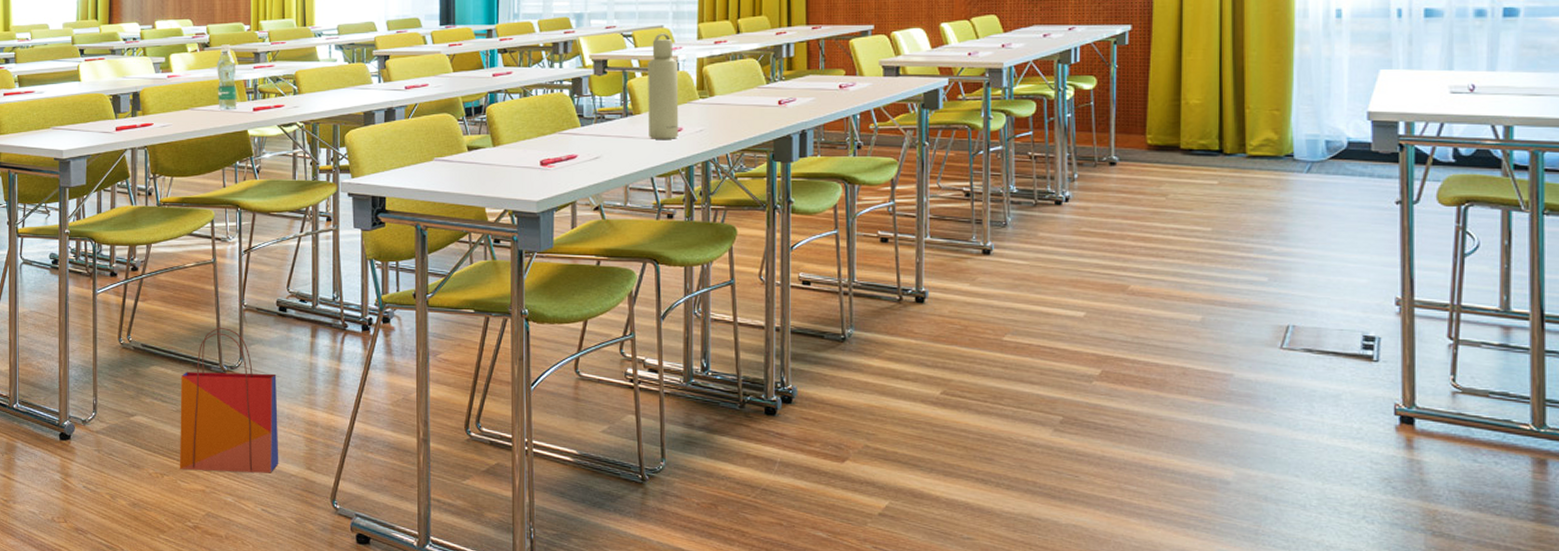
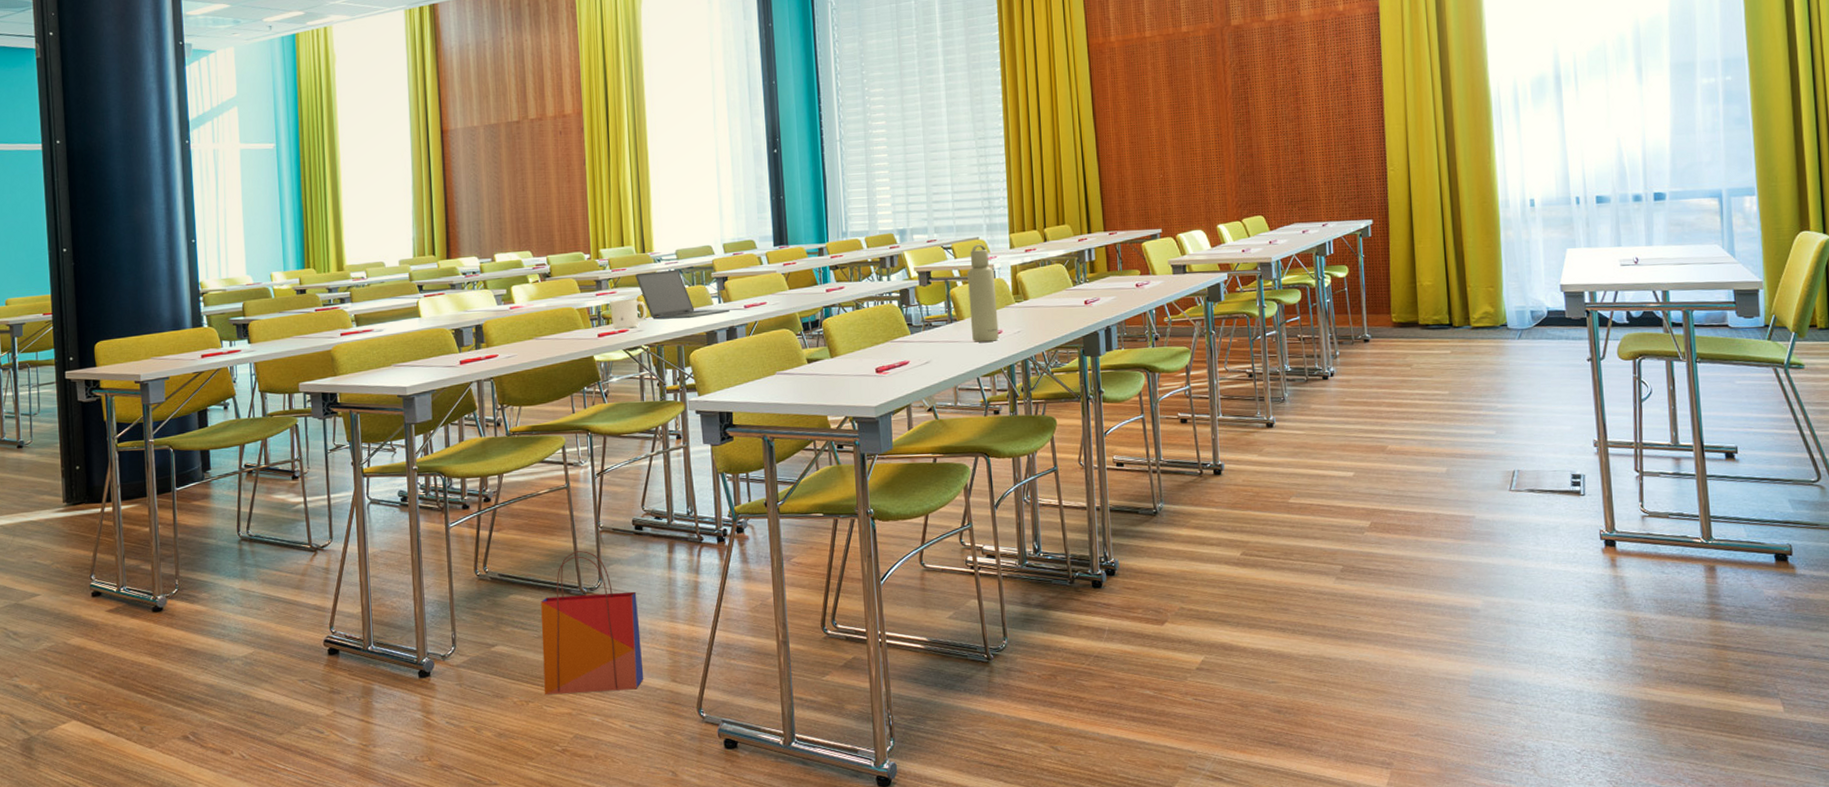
bottle: present [217,44,237,111] -> none [559,273,582,338]
mug: none [267,73,304,104] -> present [609,298,647,329]
laptop: none [295,45,389,97] -> present [635,269,730,320]

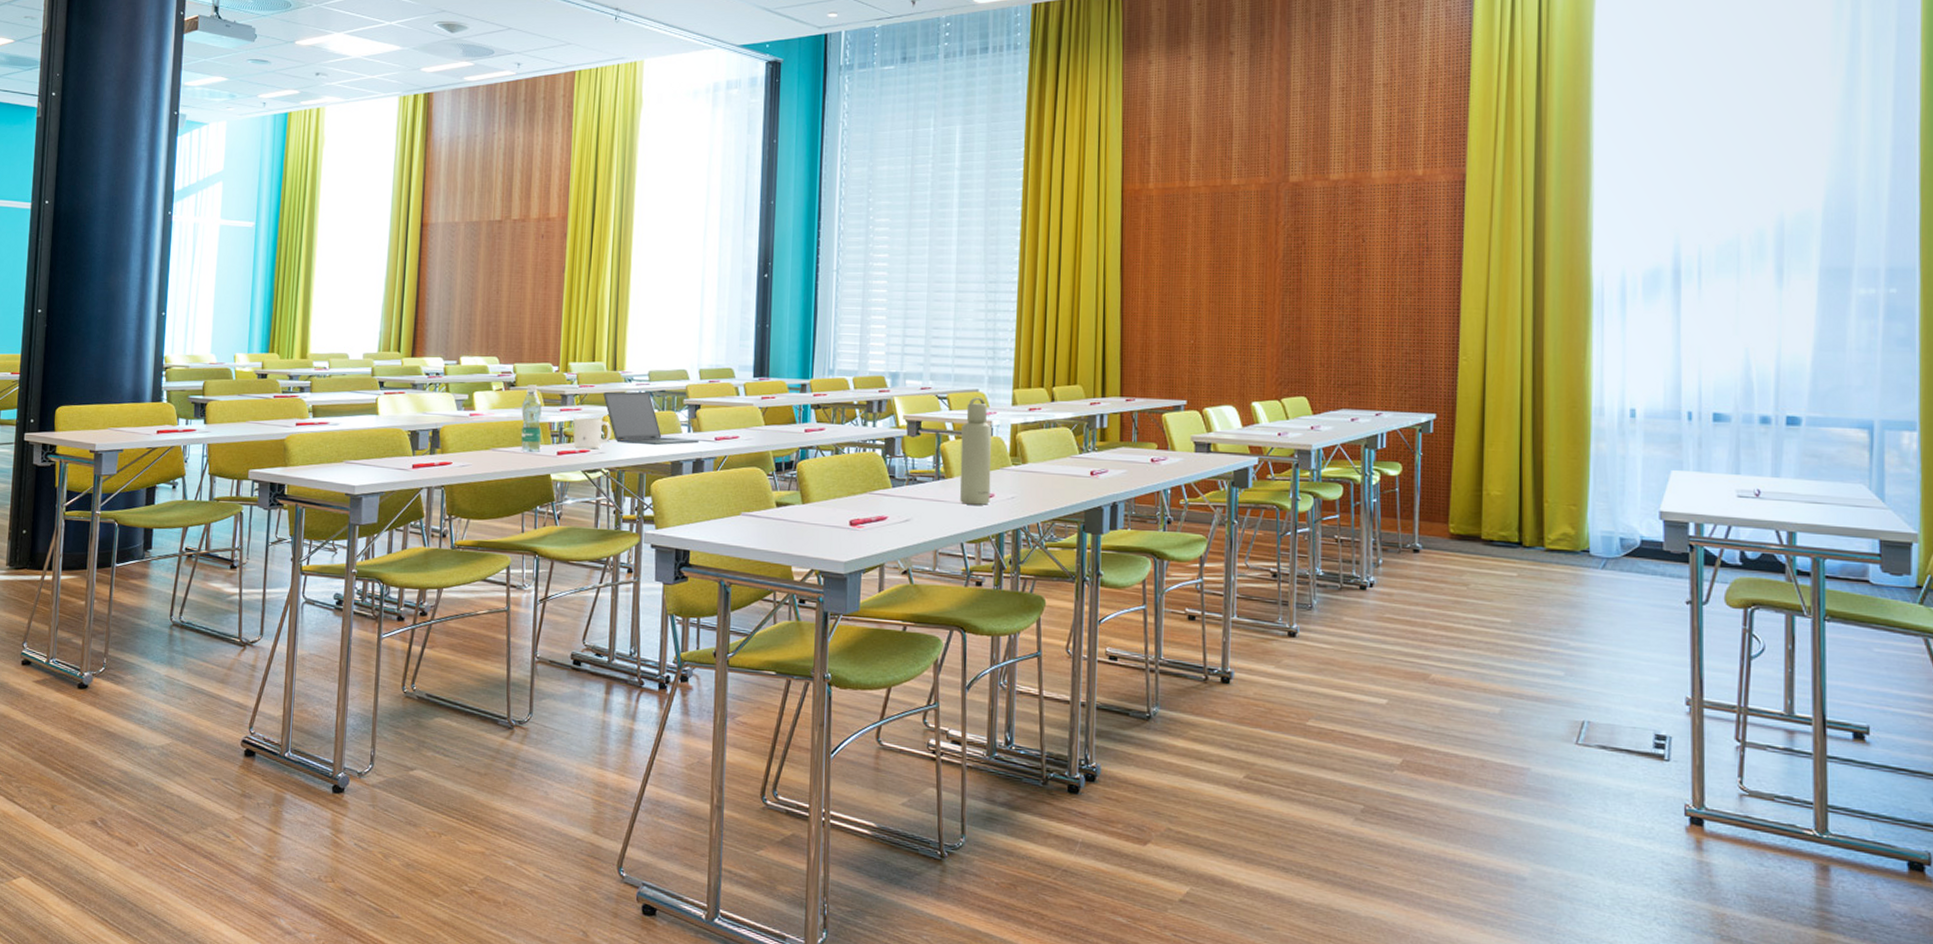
shopping bag: present [541,550,644,694] -> none [459,679,567,837]
bottle: none [559,273,582,338] -> present [521,384,542,453]

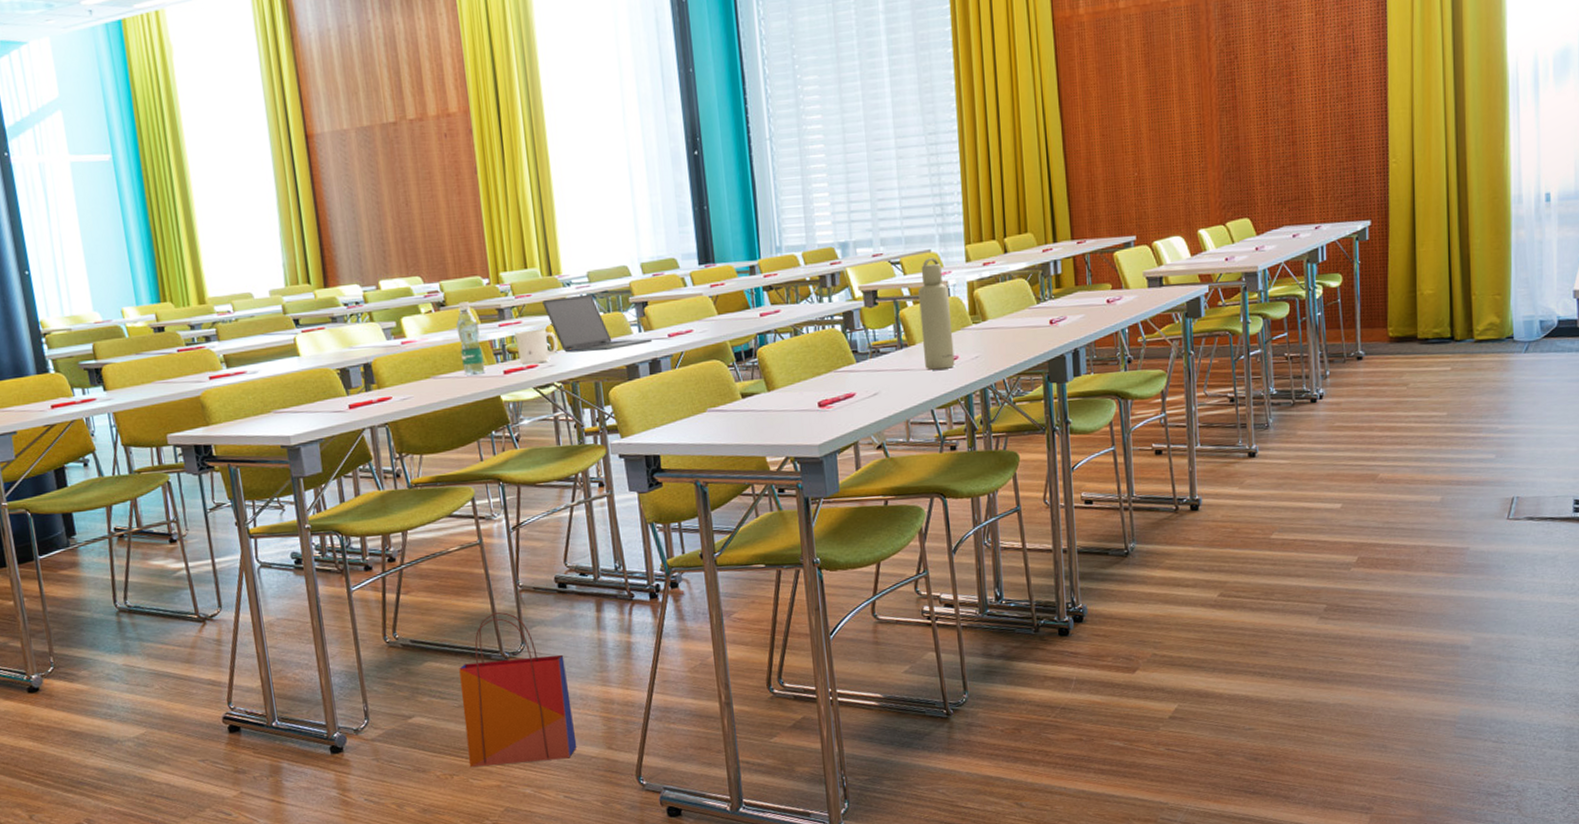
shopping bag: none [459,679,567,837] -> present [459,611,577,767]

